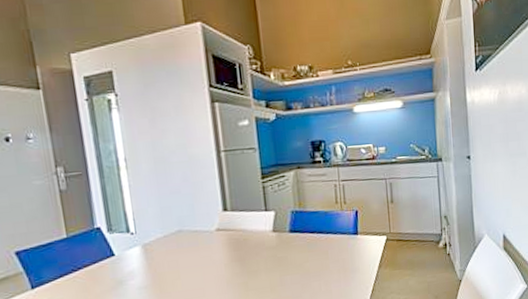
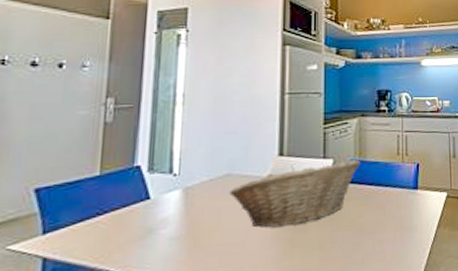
fruit basket: none [182,210,302,275] -> present [228,159,361,228]

